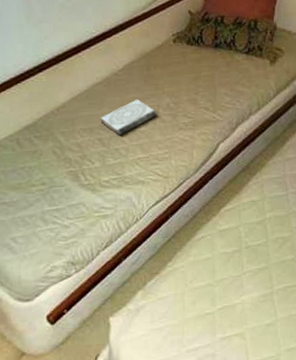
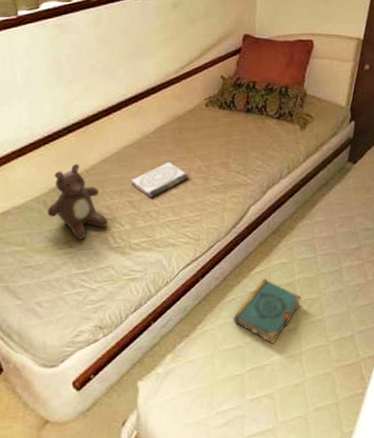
teddy bear: none [20,102,78,177] -> present [47,164,108,240]
book: none [203,216,273,283] -> present [233,278,302,345]

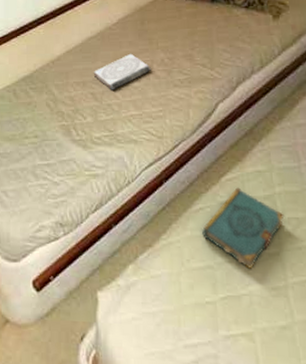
teddy bear: present [47,164,108,240] -> none [16,55,71,130]

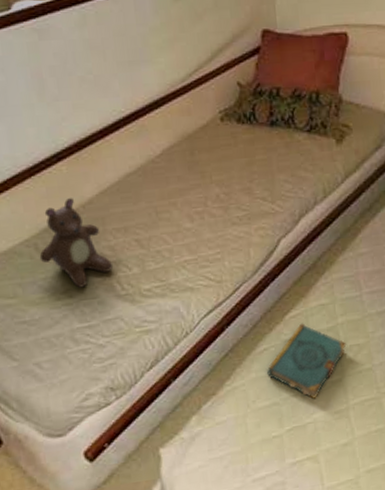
teddy bear: none [16,55,71,130] -> present [39,198,112,288]
book: present [93,53,151,90] -> none [136,190,205,235]

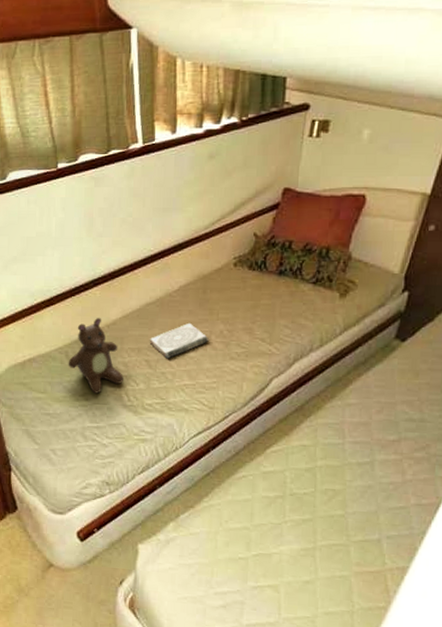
book: none [136,190,205,235] -> present [149,322,209,359]
book: present [267,323,347,400] -> none [242,459,322,533]

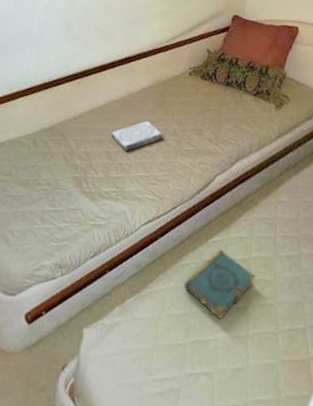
teddy bear: present [68,318,123,394] -> none [34,110,85,179]
book: none [242,459,322,533] -> present [184,249,256,320]

